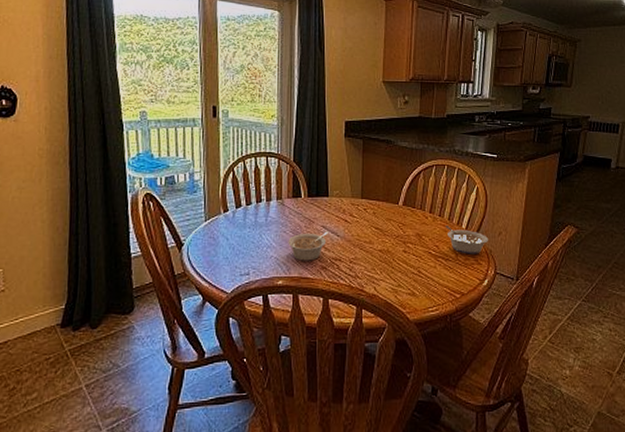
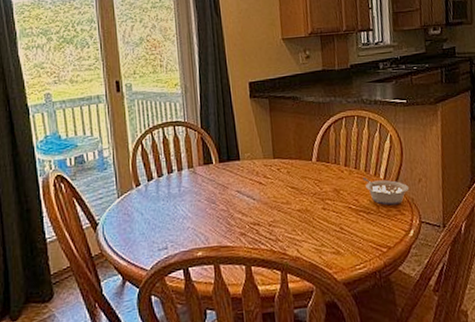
legume: present [288,231,330,261] -> none [203,196,245,230]

